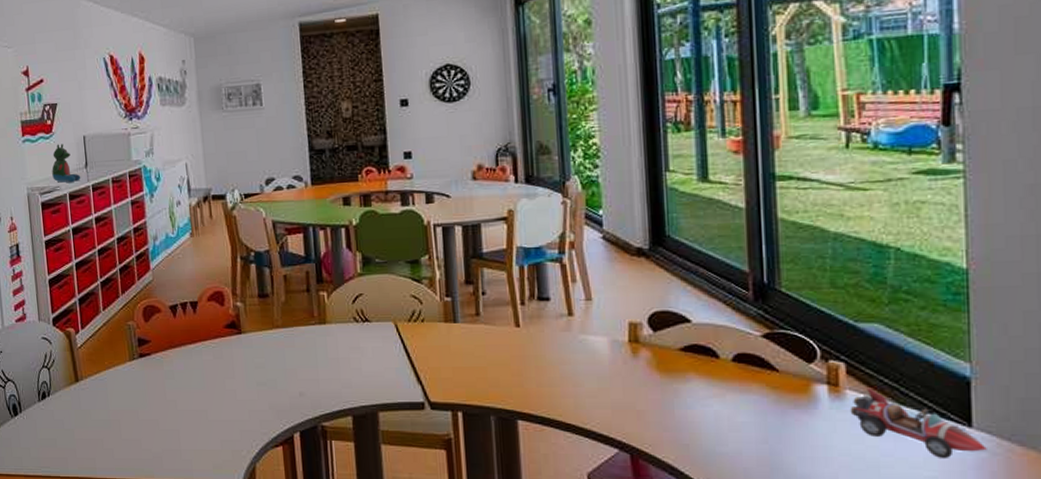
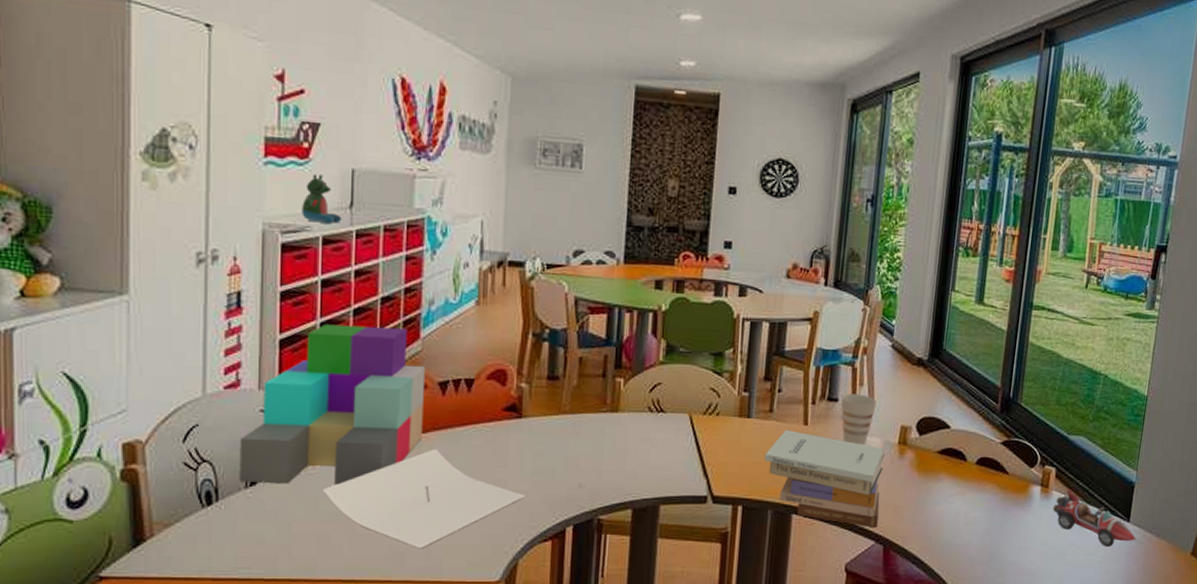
toy blocks: none [30,262,163,398] -> present [239,324,426,485]
paper sheet: none [93,364,254,453] -> present [323,448,526,549]
books: none [478,333,619,435] -> present [764,430,885,528]
cup: none [553,291,595,346] -> present [841,393,877,446]

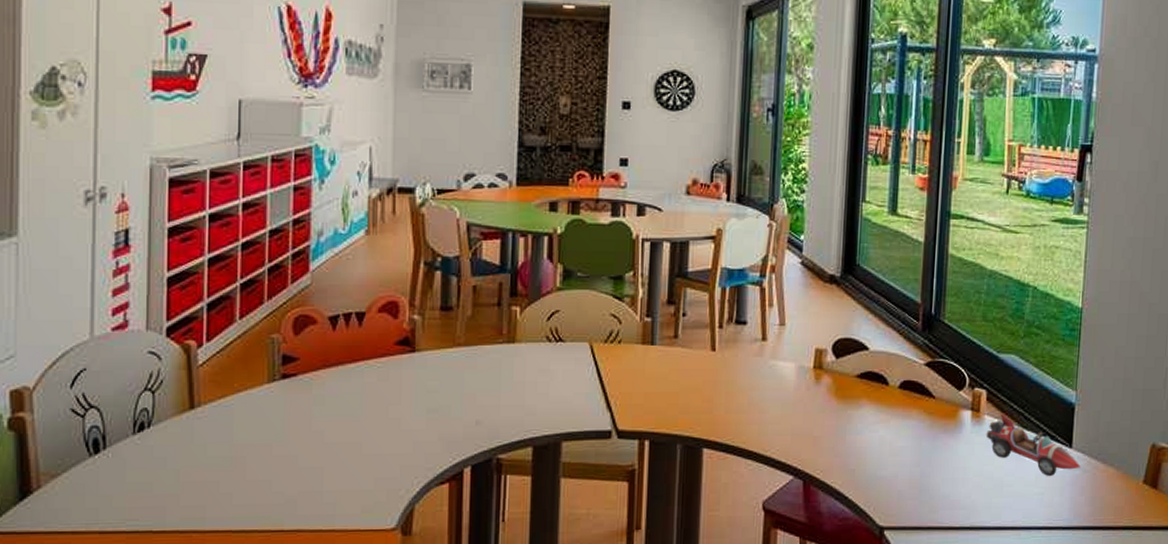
toy blocks: present [239,324,426,485] -> none [127,260,316,429]
stuffed animal: present [302,174,342,225] -> none [189,106,230,157]
paper sheet: present [323,448,526,549] -> none [212,386,421,495]
books: present [764,430,885,528] -> none [671,357,800,461]
cup: present [841,393,877,446] -> none [750,315,788,371]

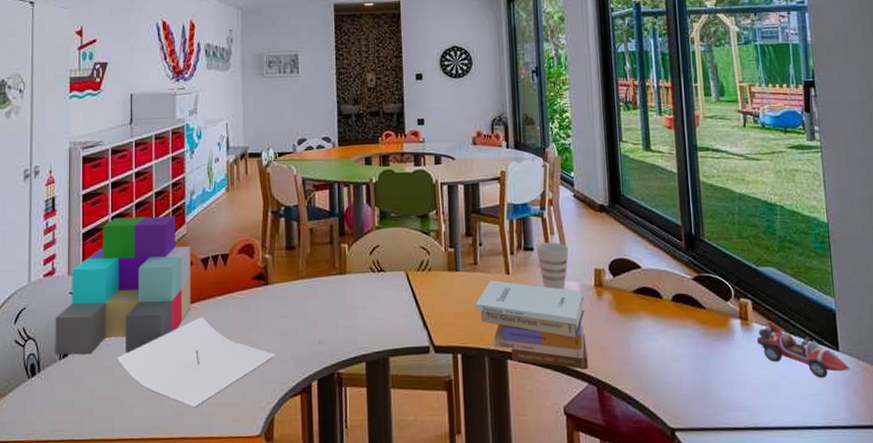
toy blocks: none [127,260,316,429] -> present [55,216,191,355]
paper sheet: none [212,386,421,495] -> present [117,316,276,408]
books: none [671,357,800,461] -> present [475,280,588,370]
cup: none [750,315,788,371] -> present [536,242,569,290]

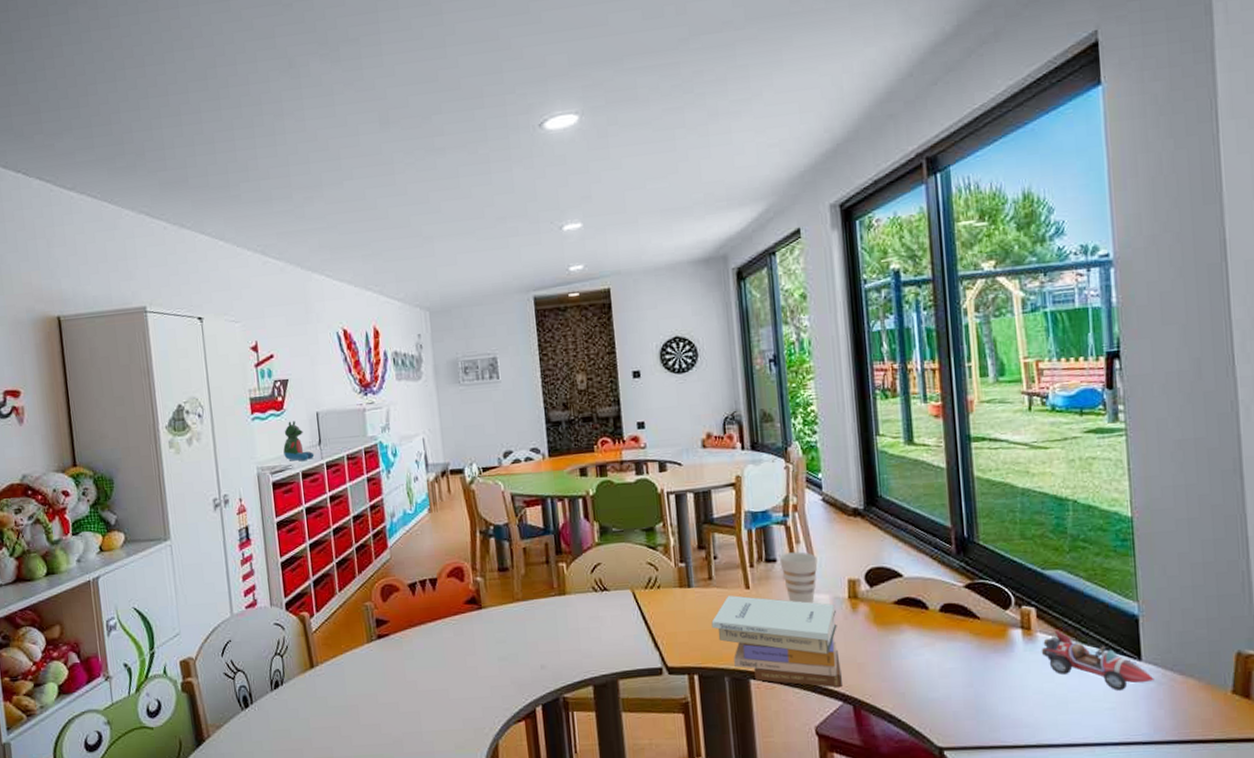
toy blocks: present [55,216,191,355] -> none [262,541,402,686]
stuffed animal: none [96,100,125,139] -> present [283,420,315,461]
paper sheet: present [117,316,276,408] -> none [330,643,496,735]

